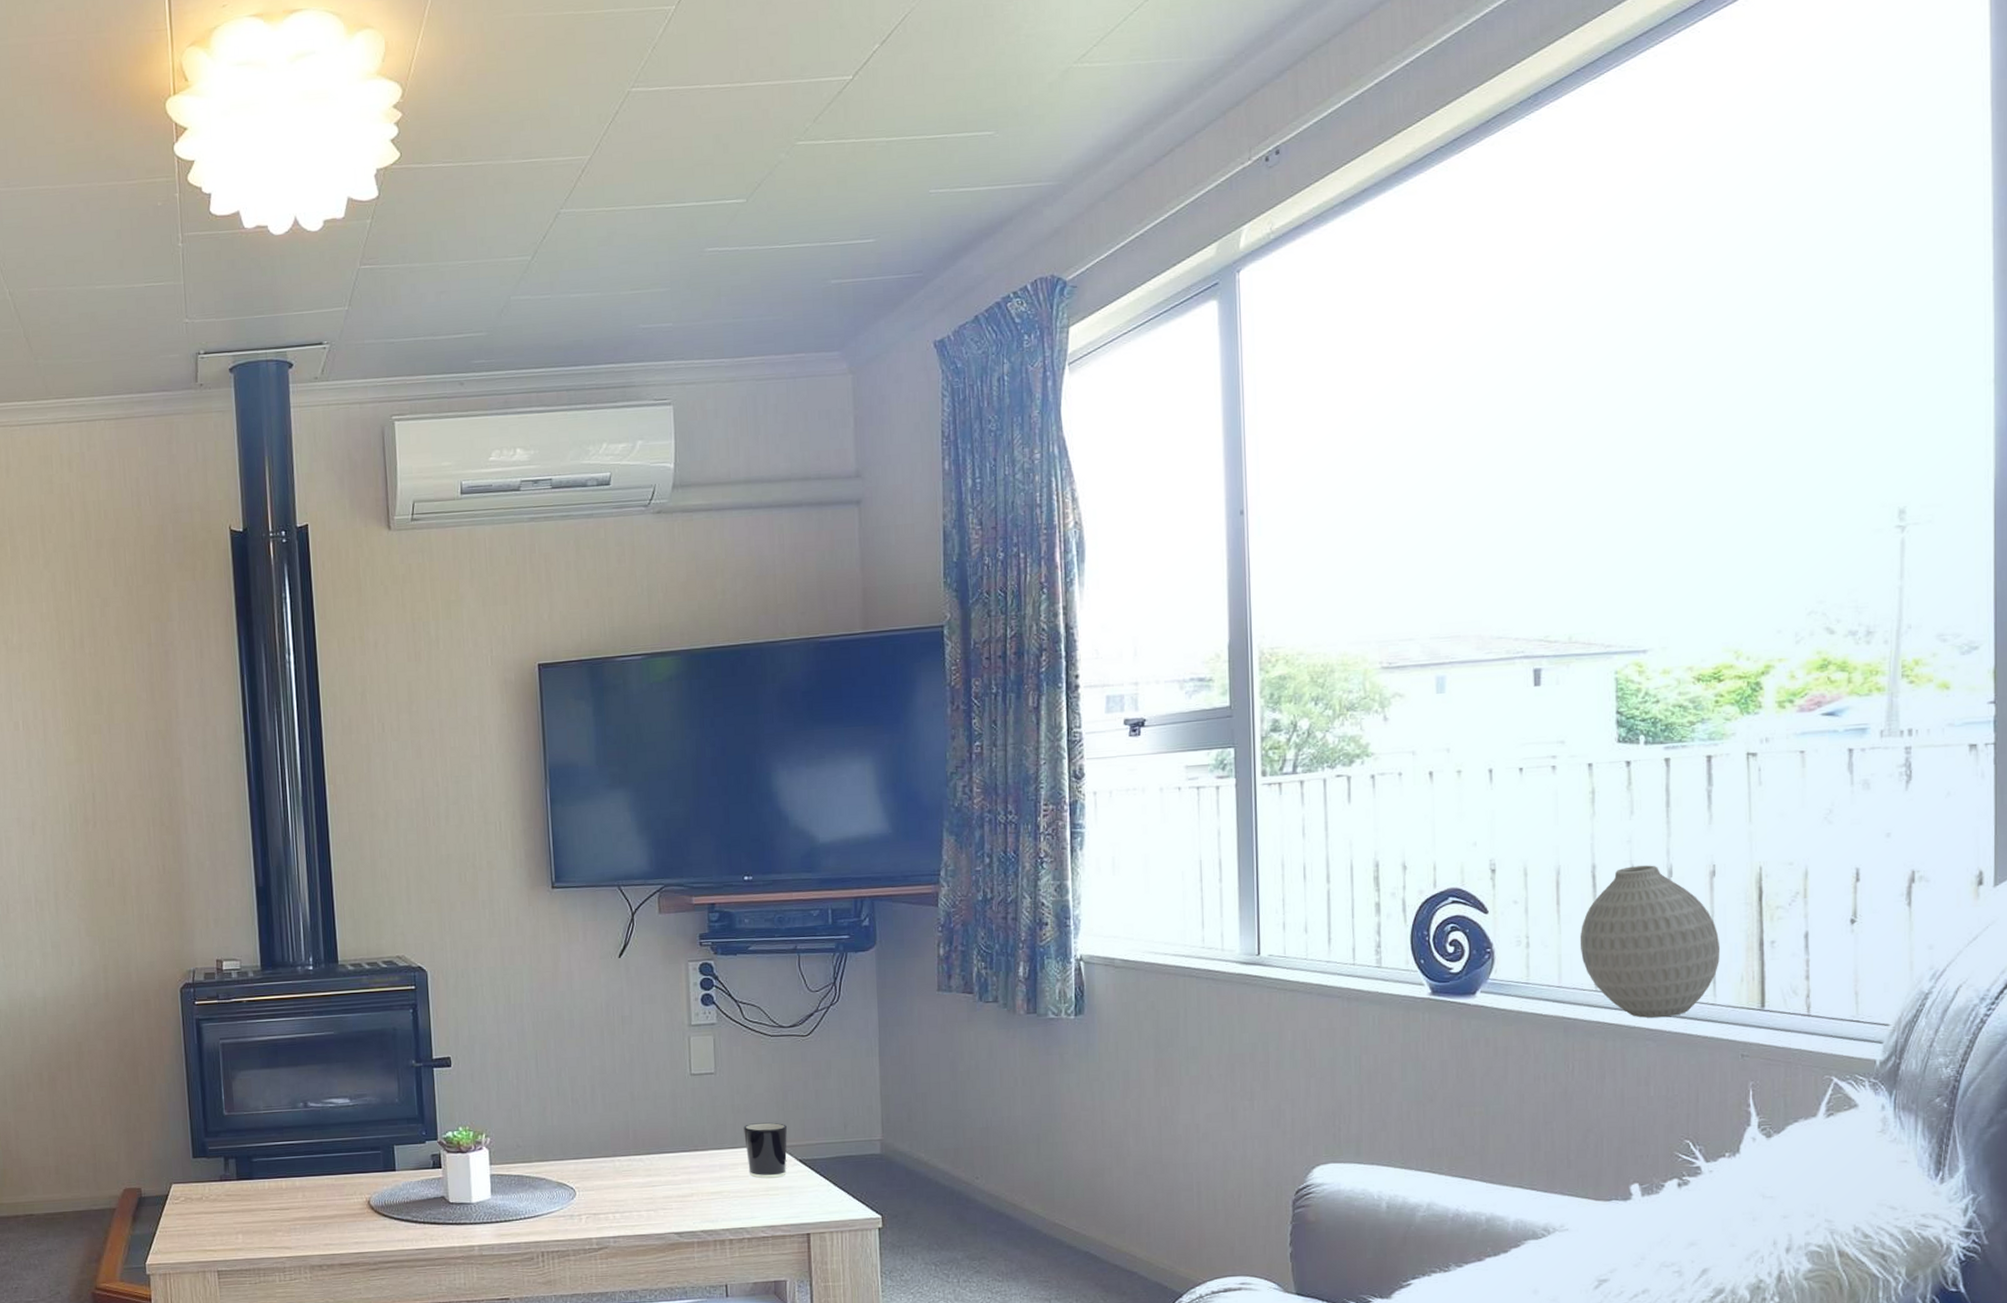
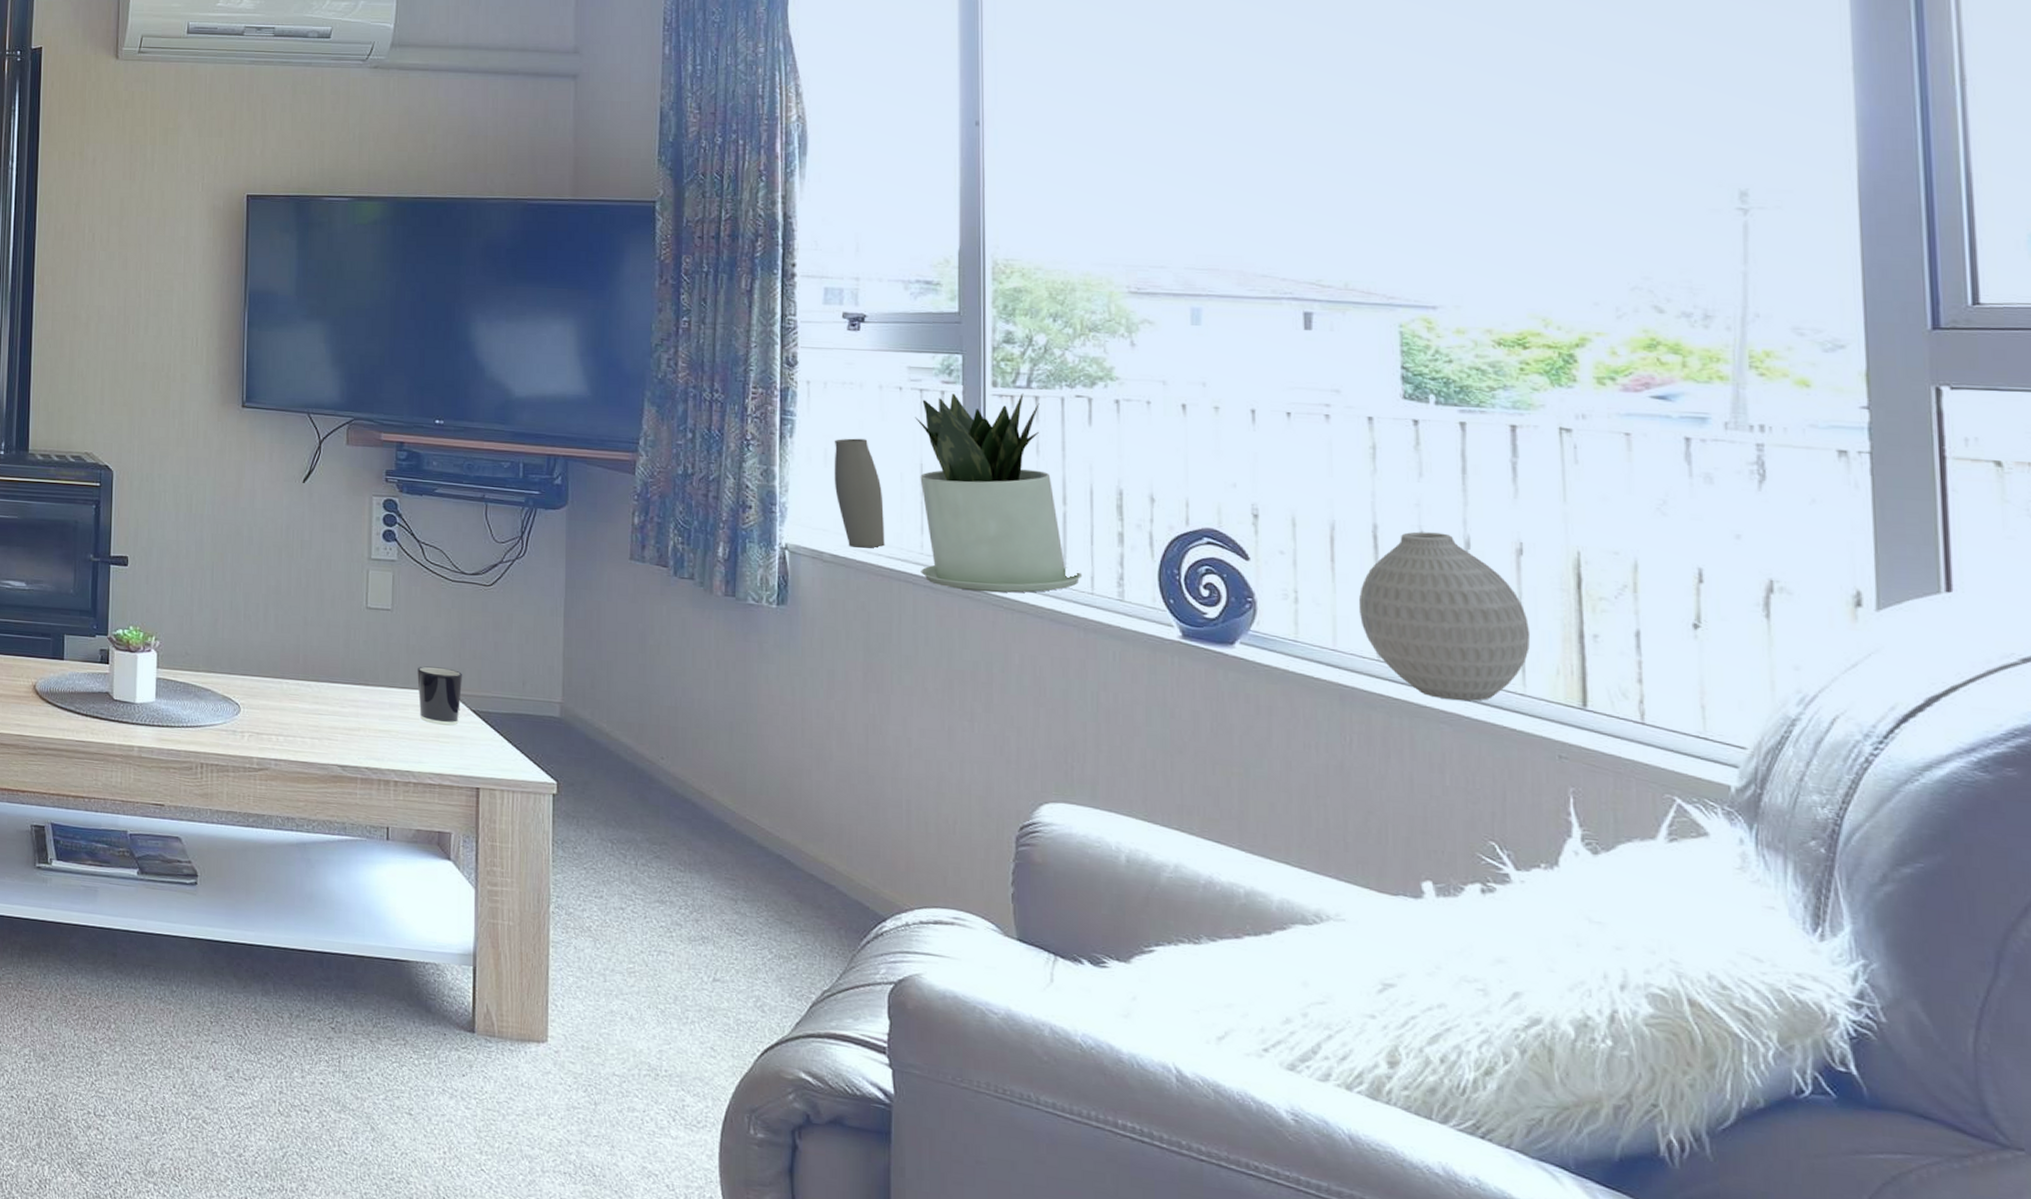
vase: none [1121,843,1171,950] -> present [834,438,885,548]
planter: none [1193,779,1345,977] -> present [915,393,1083,593]

